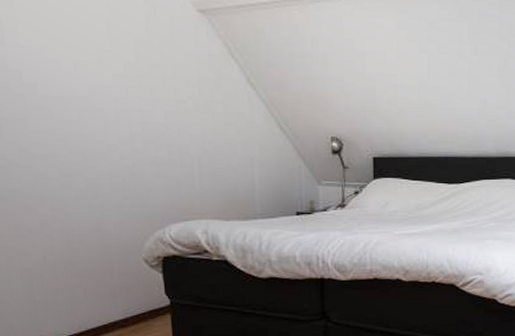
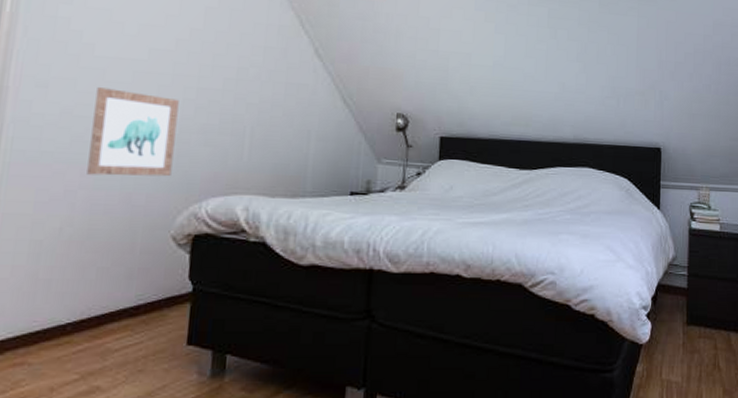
wall art: none [47,127,133,209] -> present [87,87,179,177]

